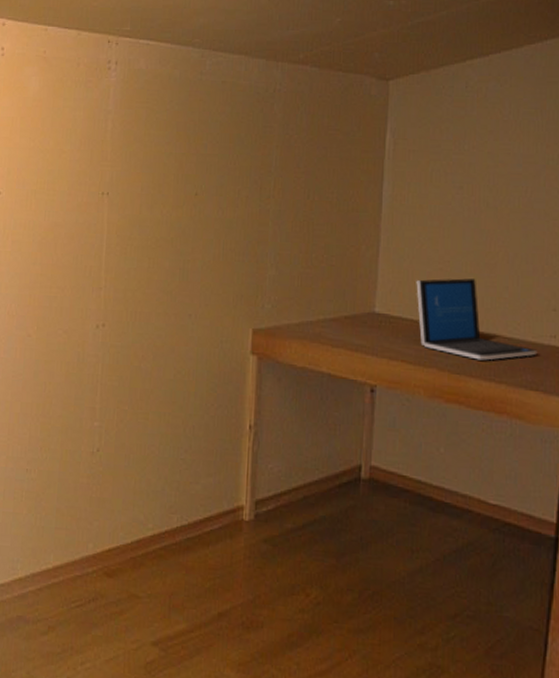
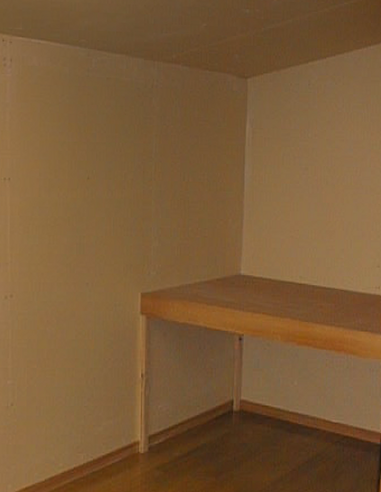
laptop: present [416,278,538,361] -> none [273,244,366,309]

